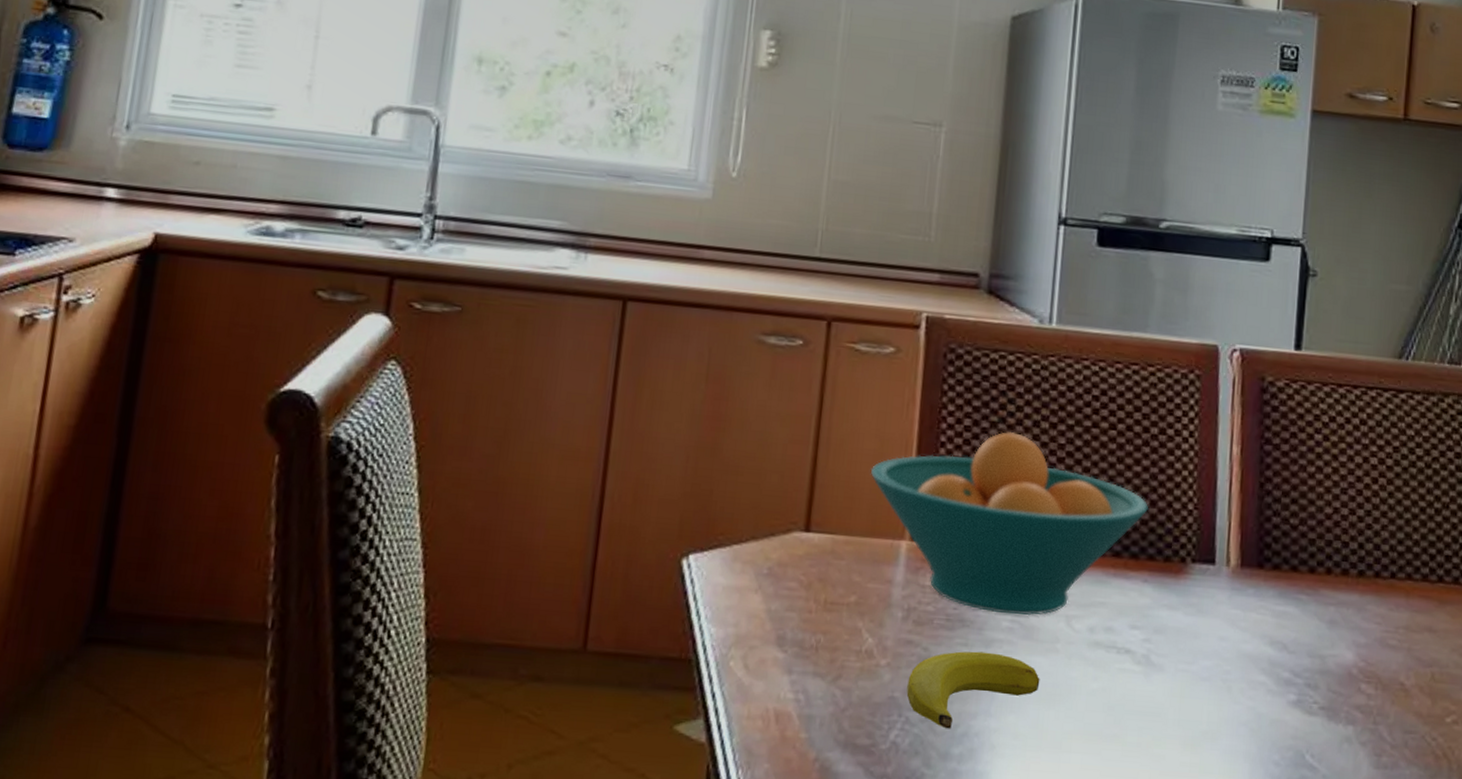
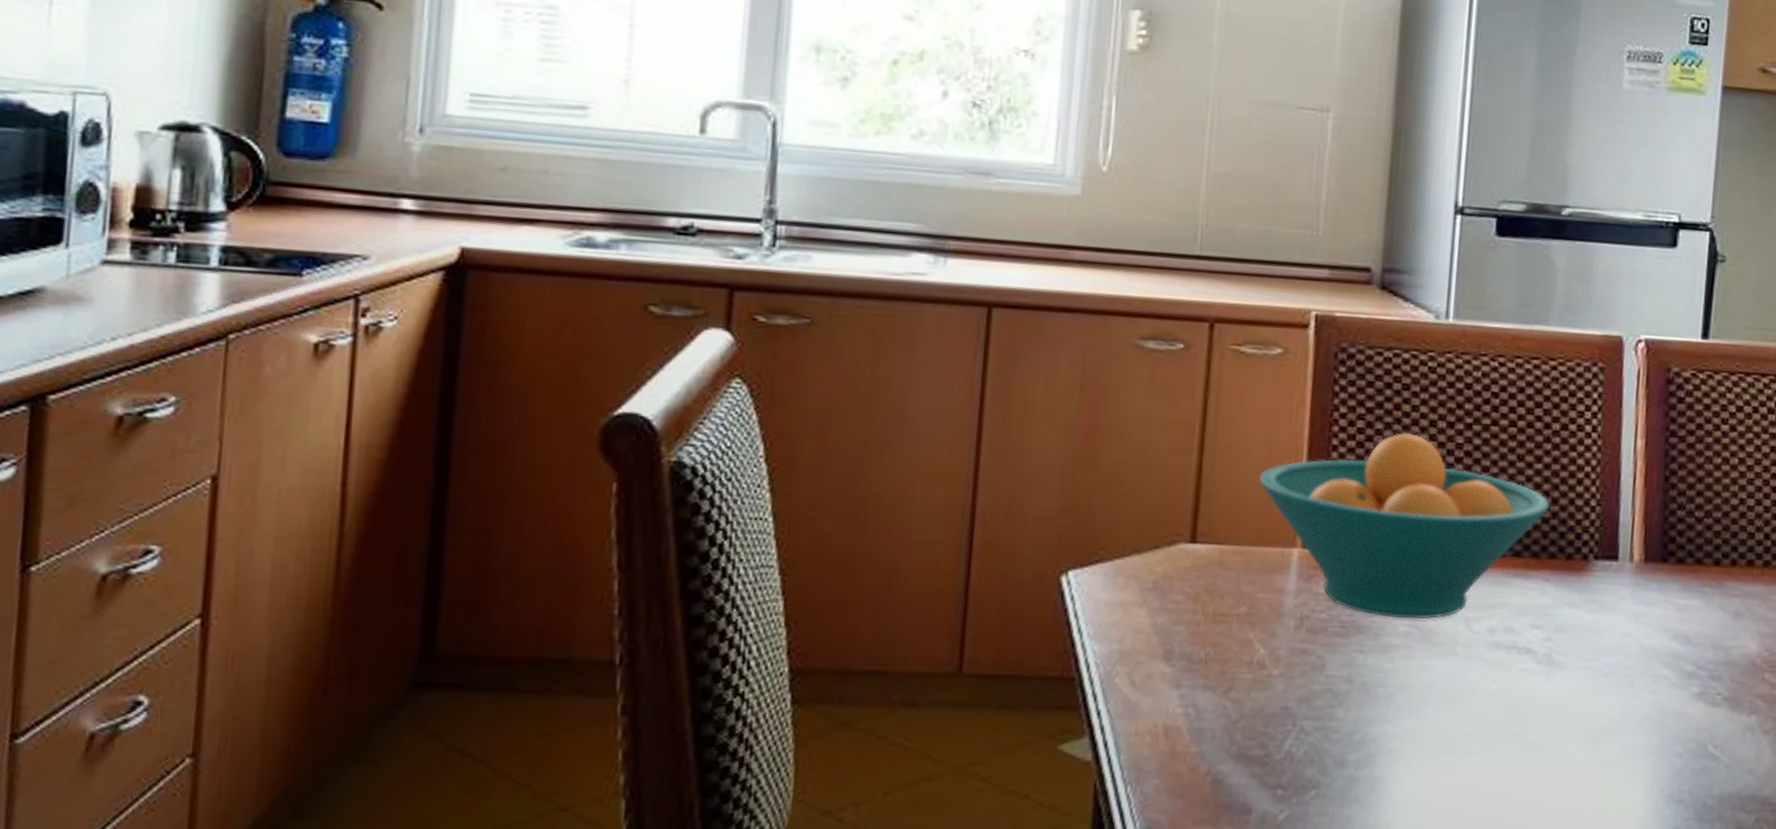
banana: present [906,651,1040,729] -> none [1301,657,1439,737]

